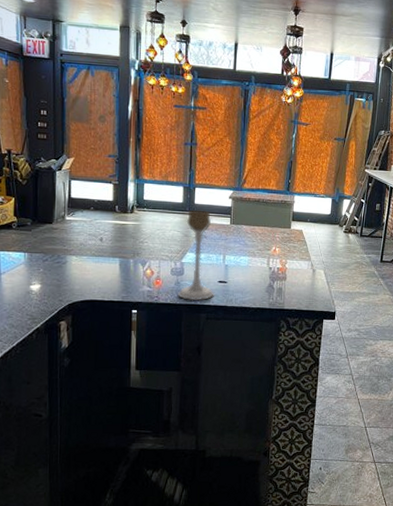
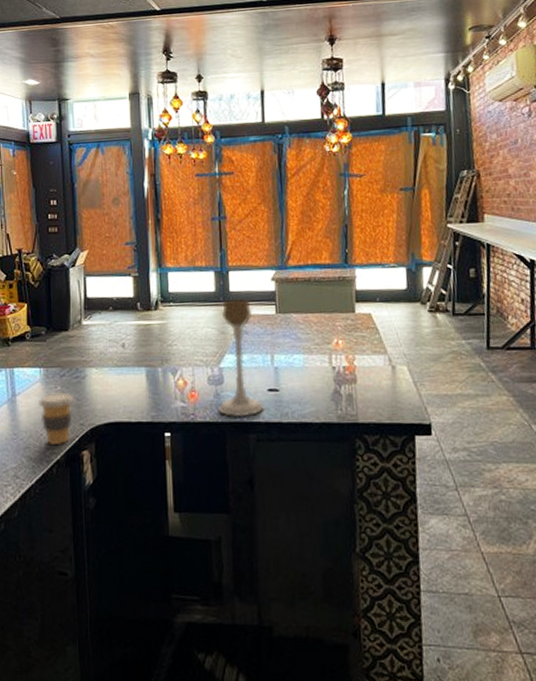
coffee cup: none [22,274,56,317] -> present [39,392,75,446]

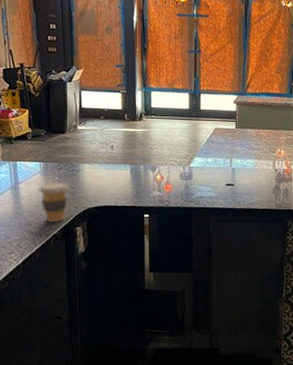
candle holder: present [218,298,264,418] -> none [187,115,222,204]

